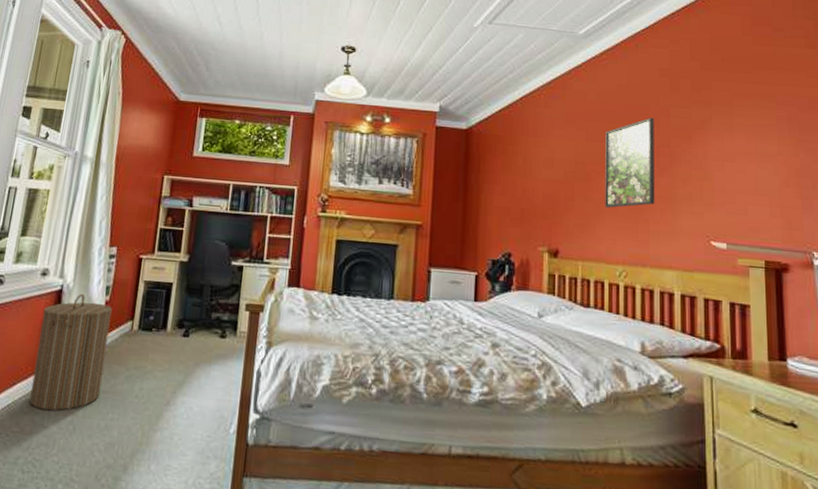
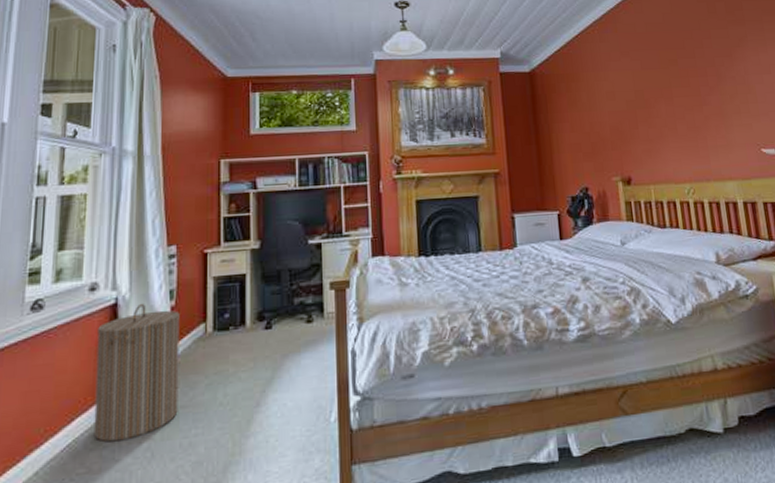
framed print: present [605,117,655,208] -> none [657,41,710,131]

